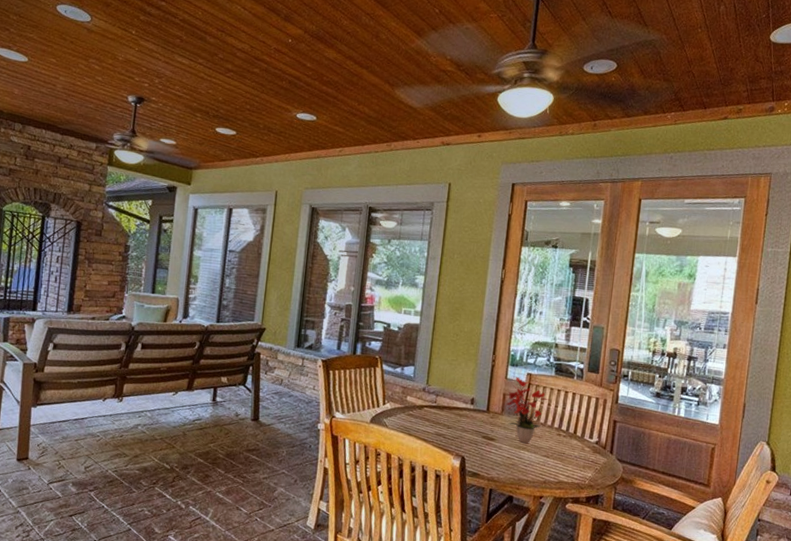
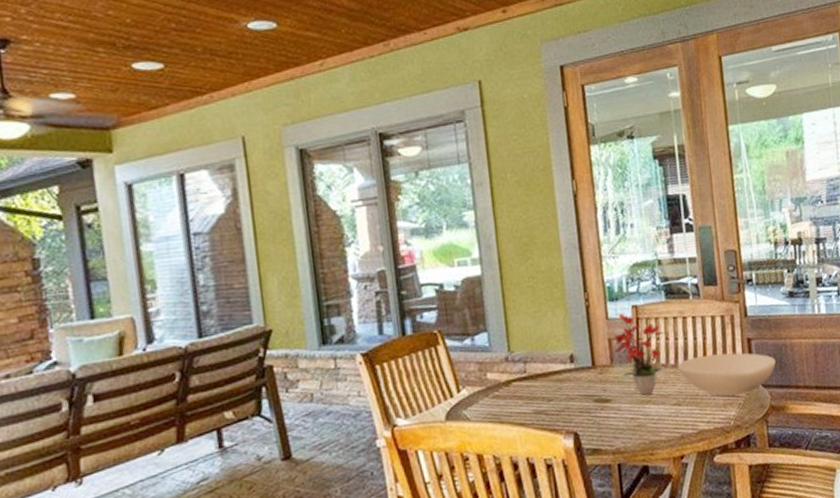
bowl: none [552,424,634,462] -> present [677,353,777,396]

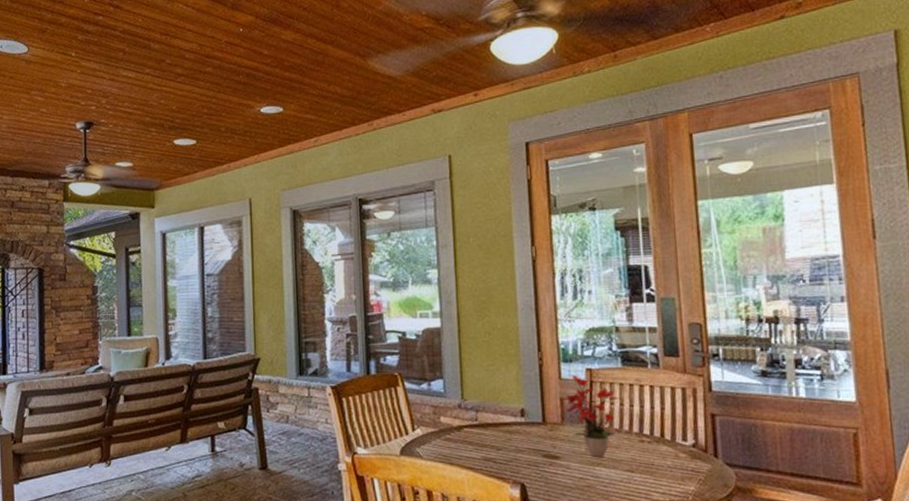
bowl: present [677,353,777,396] -> none [631,426,744,470]

